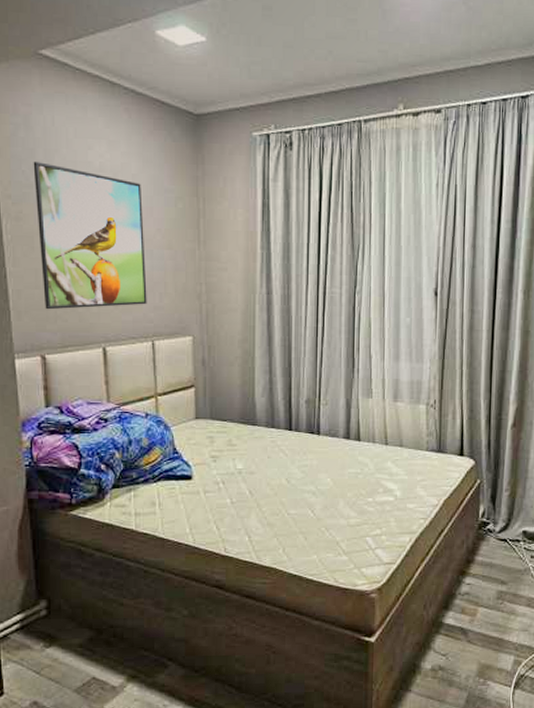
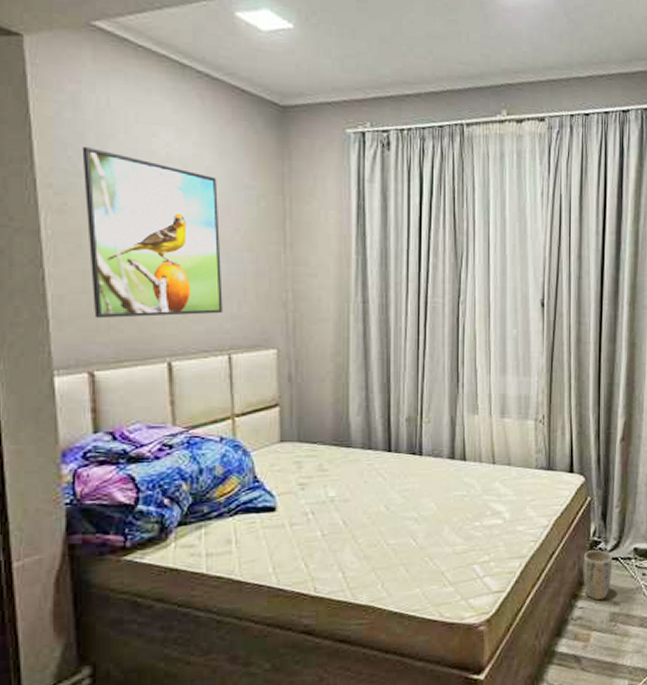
plant pot: none [470,530,500,578] -> present [582,549,612,600]

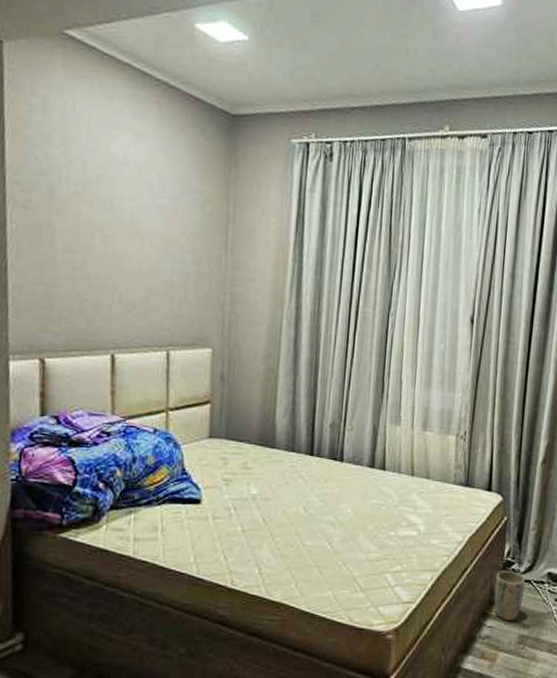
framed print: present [82,146,223,319] -> none [47,147,167,311]

